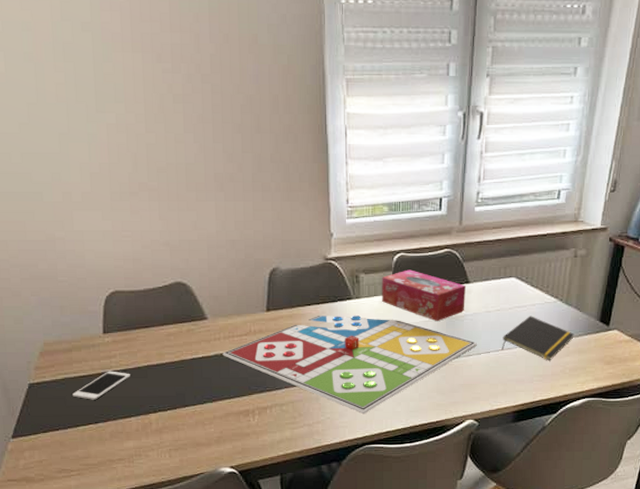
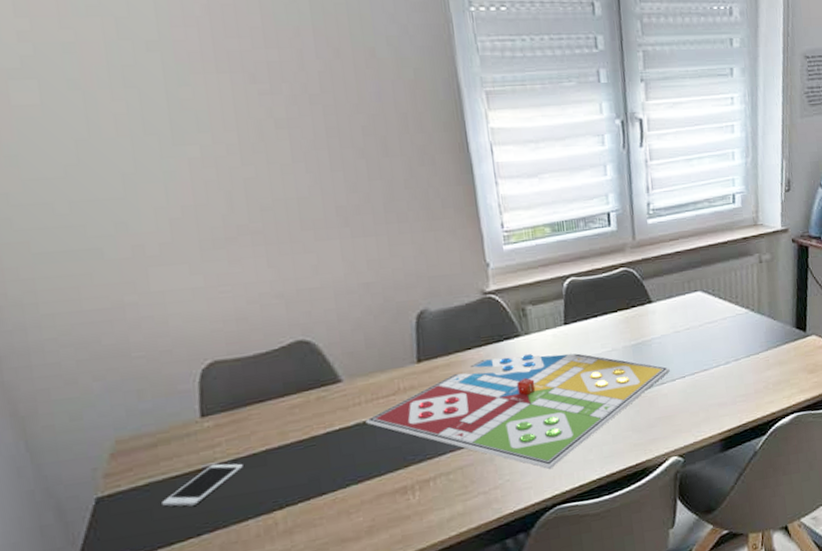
tissue box: present [382,270,466,321] -> none [552,295,651,349]
notepad: present [501,316,574,361] -> none [696,330,772,378]

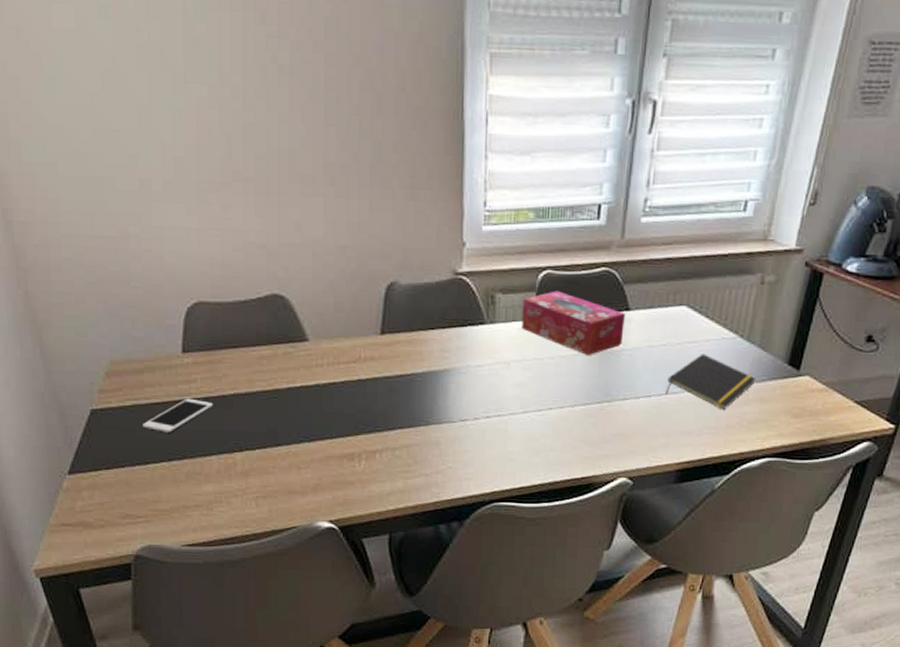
gameboard: present [365,353,670,469] -> none [325,342,636,464]
tissue box: none [552,295,651,349] -> present [522,291,625,355]
notepad: none [696,330,772,378] -> present [665,354,756,410]

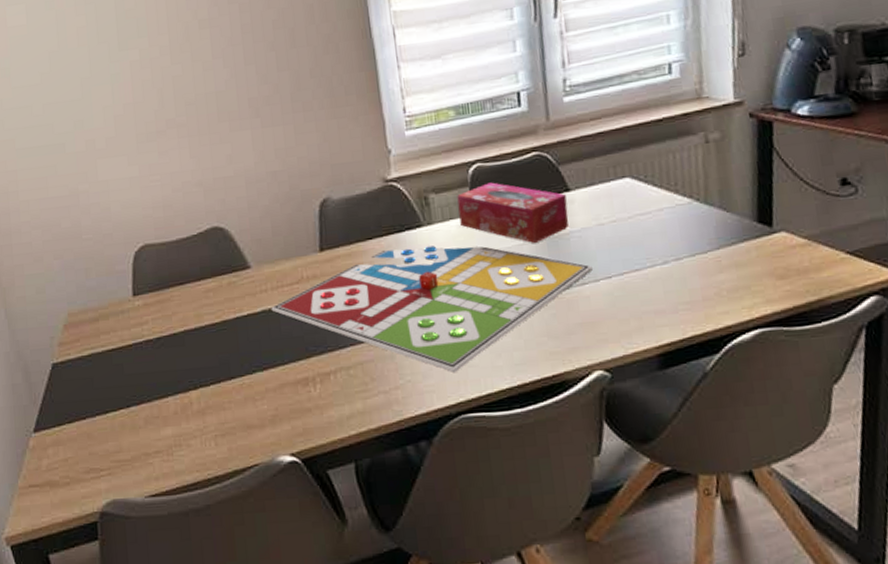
cell phone: present [143,398,213,433] -> none [100,340,165,379]
gameboard: none [325,342,636,464] -> present [271,246,592,372]
notepad: present [665,354,756,410] -> none [625,224,725,282]

